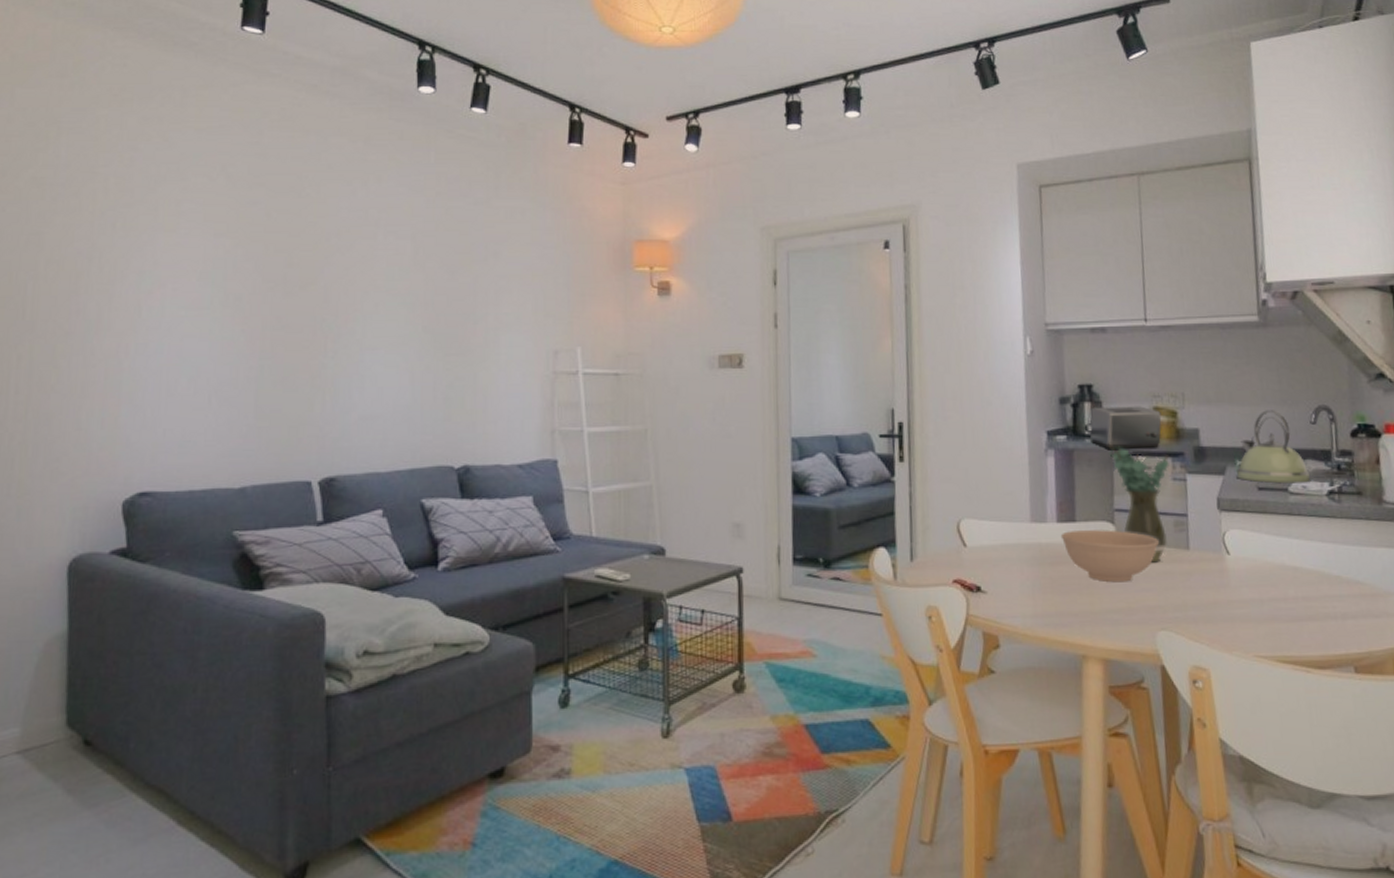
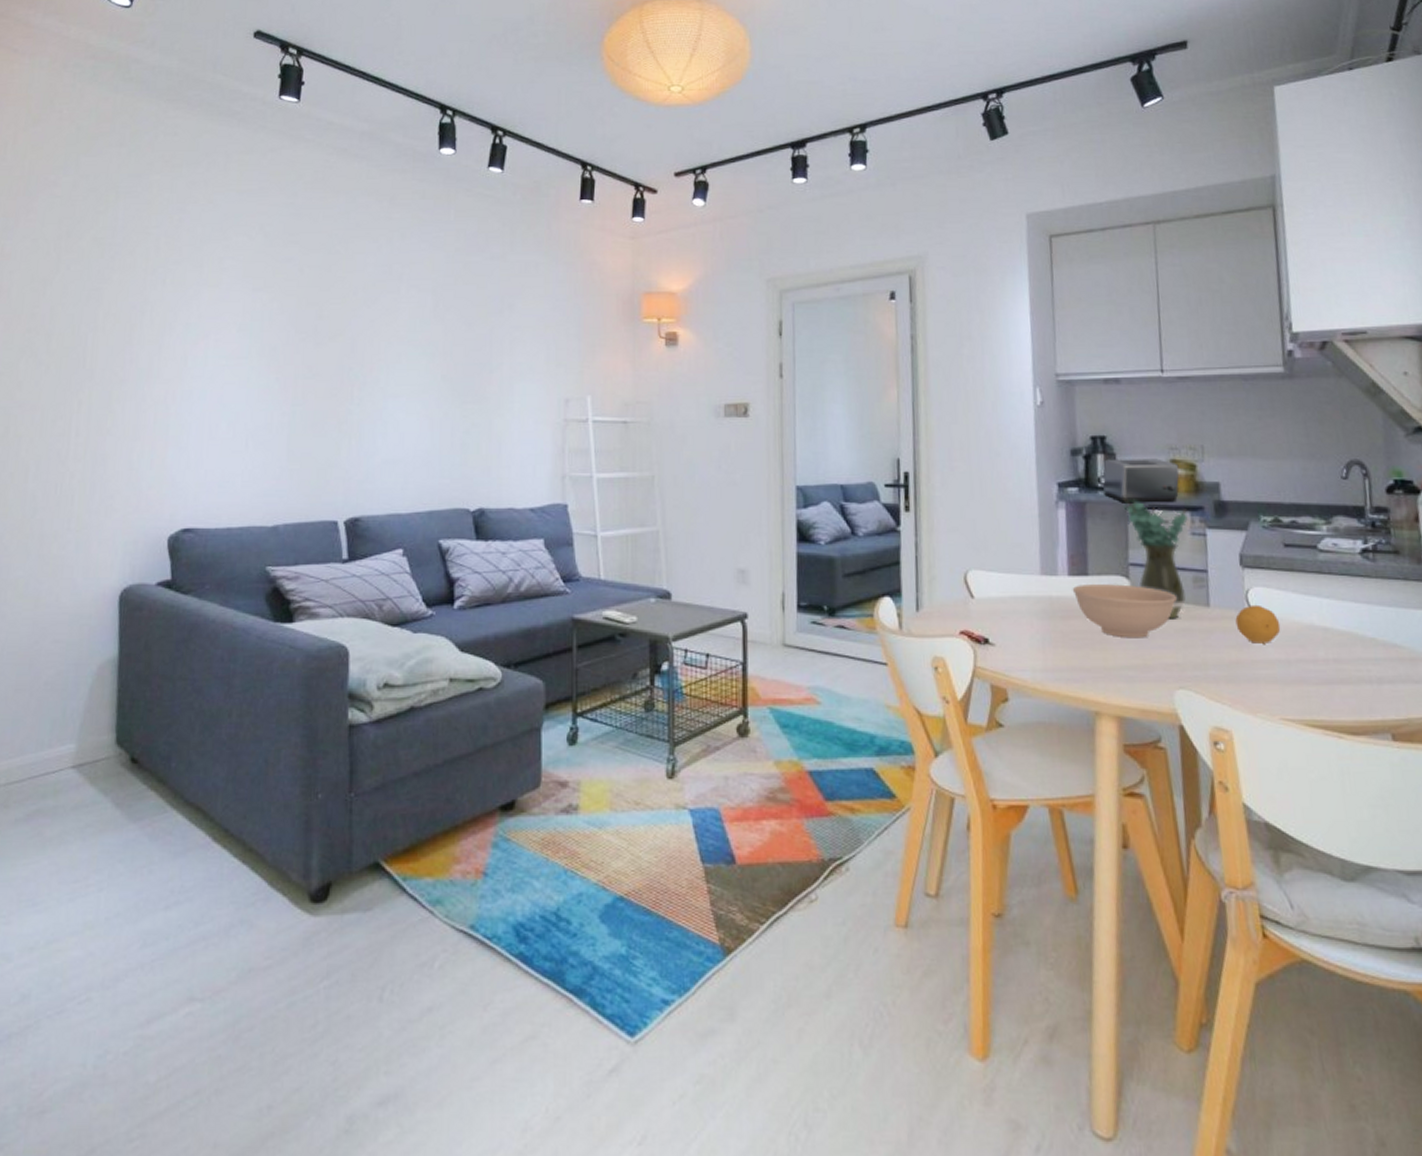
fruit: none [1213,546,1255,584] -> present [1235,604,1281,644]
kettle: present [1236,410,1312,484] -> none [1260,464,1343,541]

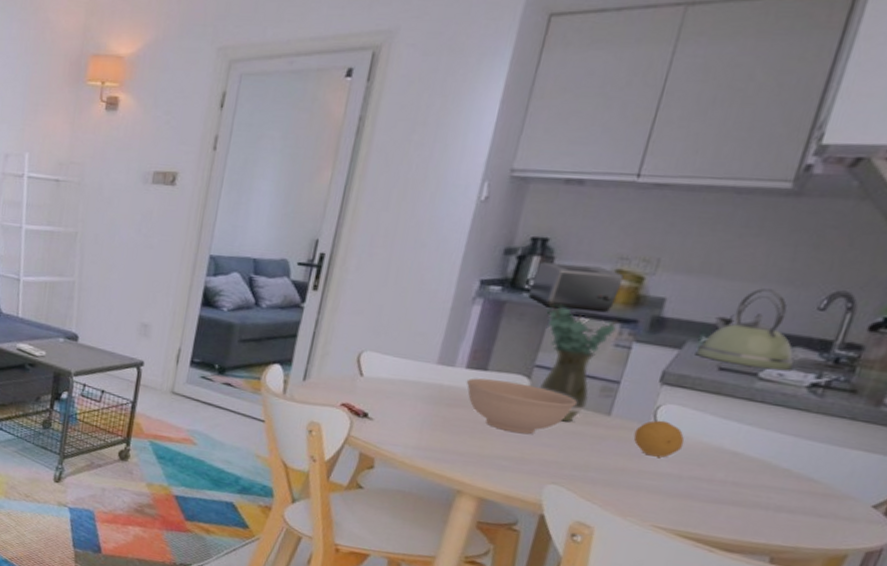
kettle: none [1260,464,1343,541] -> present [695,288,795,372]

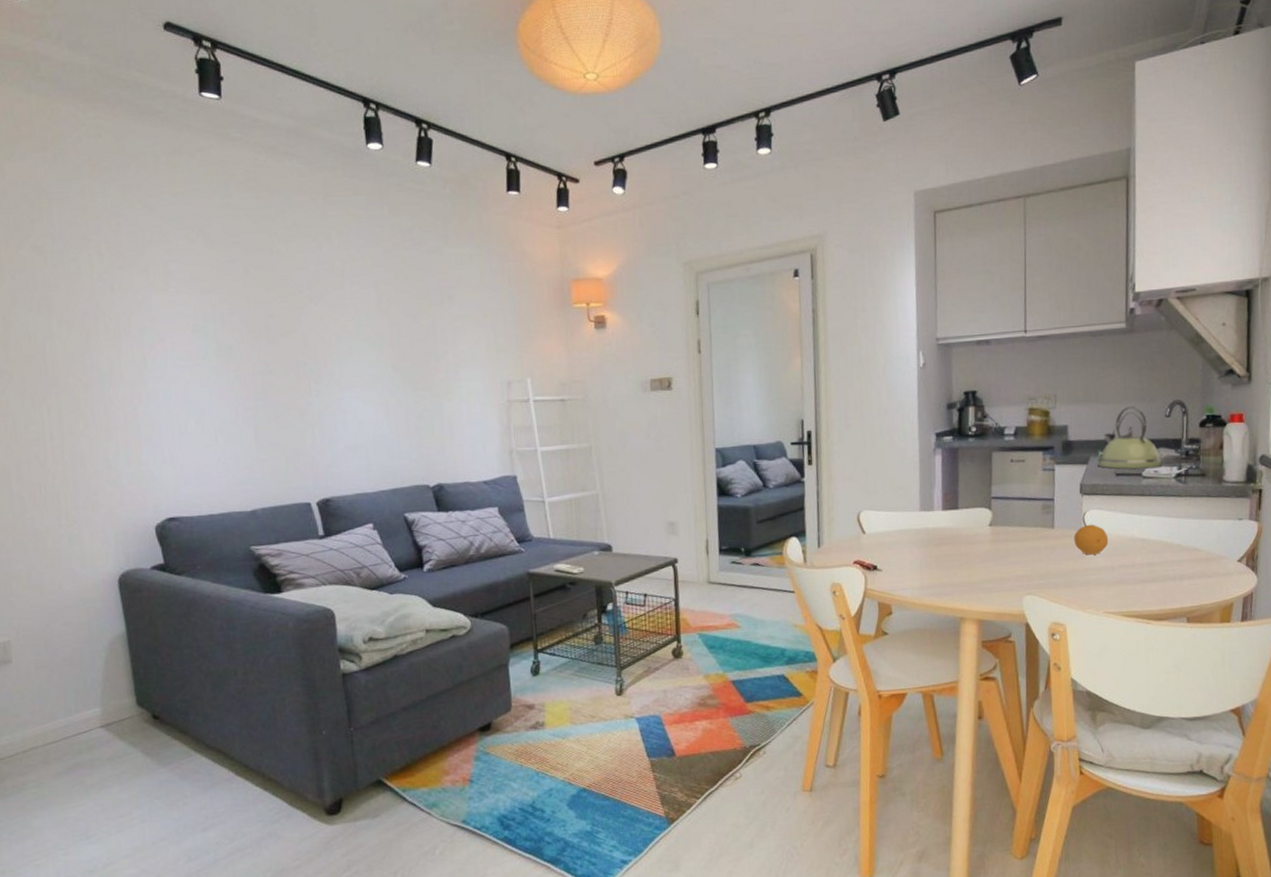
bowl: present [466,378,578,435] -> none [945,514,1029,558]
toaster: present [528,262,624,312] -> none [973,408,1036,447]
vase: present [538,300,618,422] -> none [988,441,1040,540]

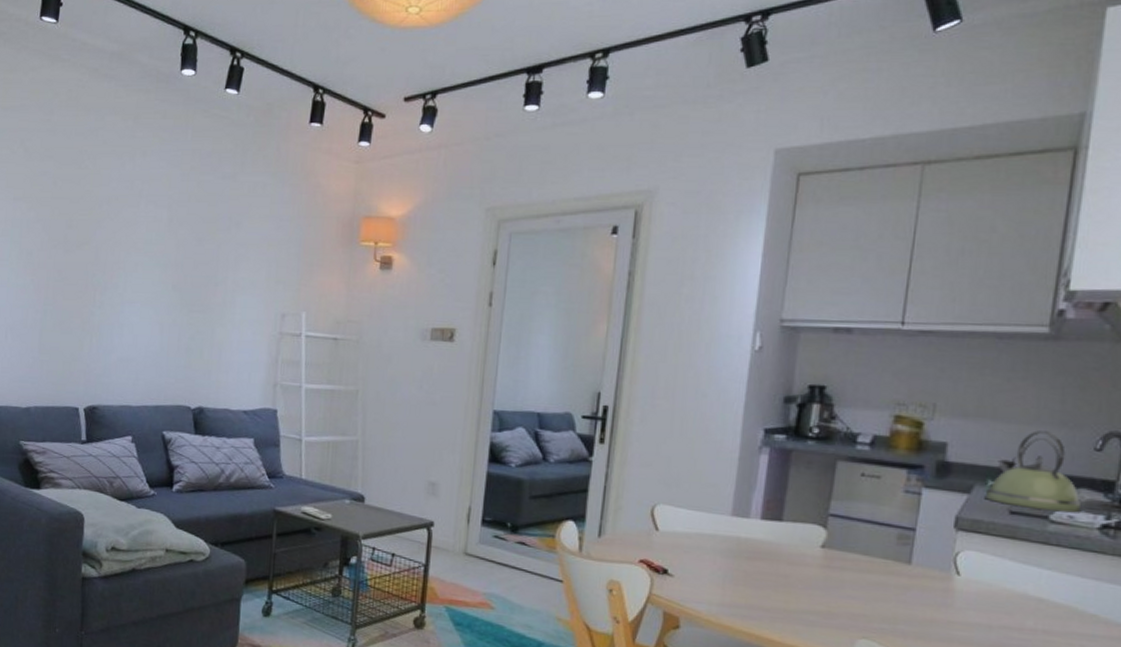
fruit: present [1074,524,1109,555] -> none [937,567,989,607]

